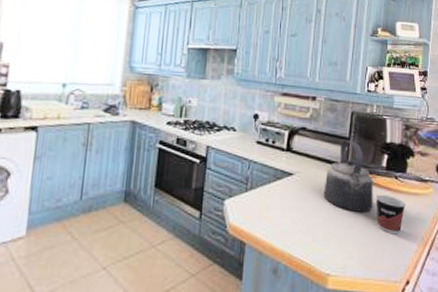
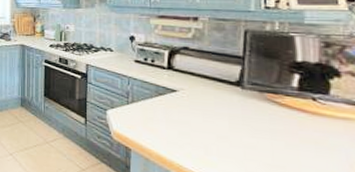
kettle: present [323,139,373,212] -> none [214,58,282,133]
cup: present [376,194,406,234] -> none [285,115,332,161]

